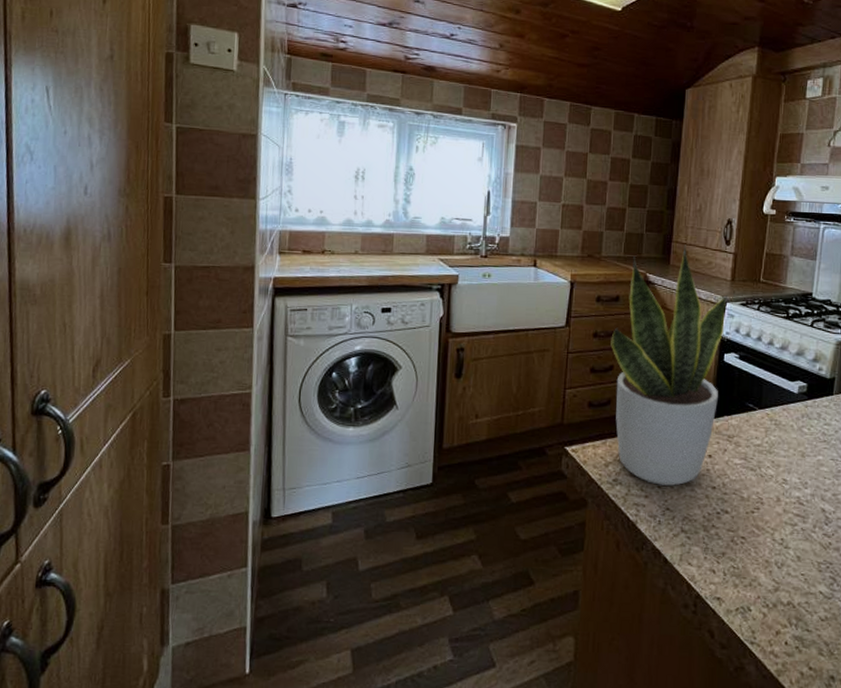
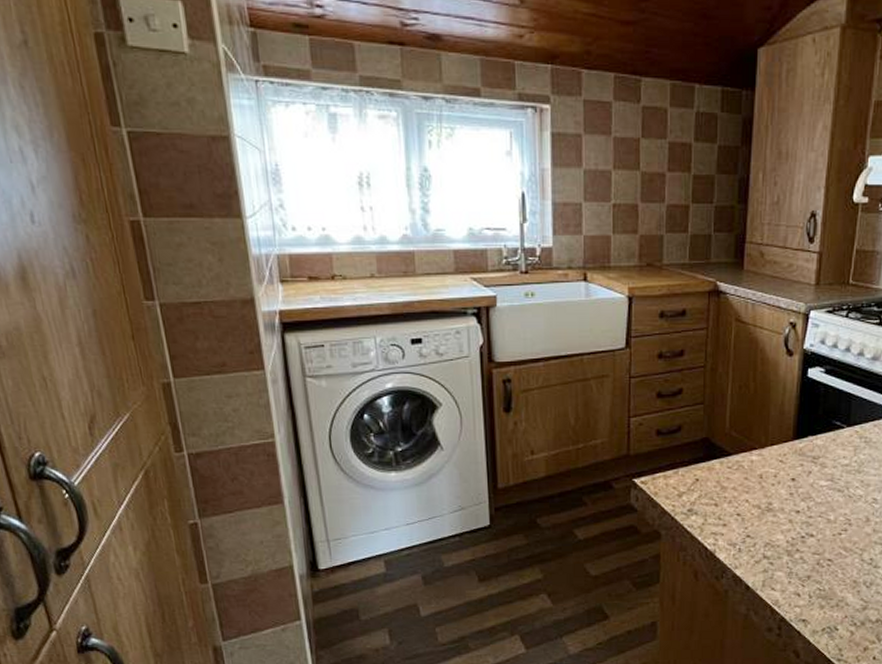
potted plant: present [610,244,728,486] -> none [678,245,812,513]

